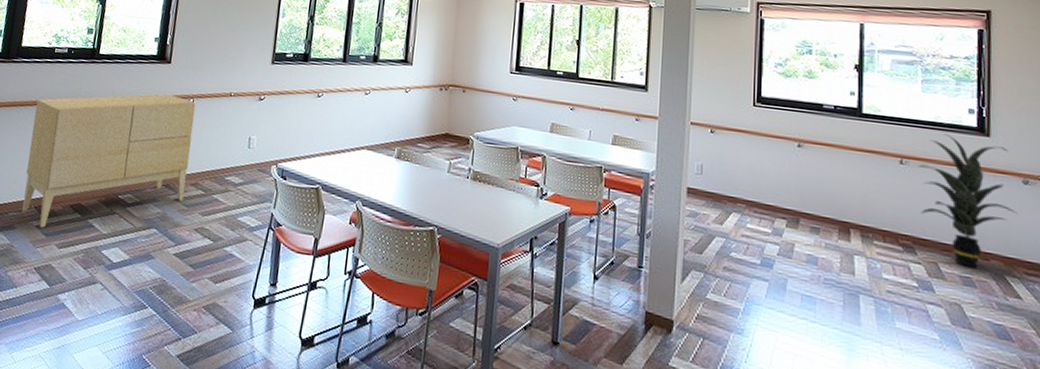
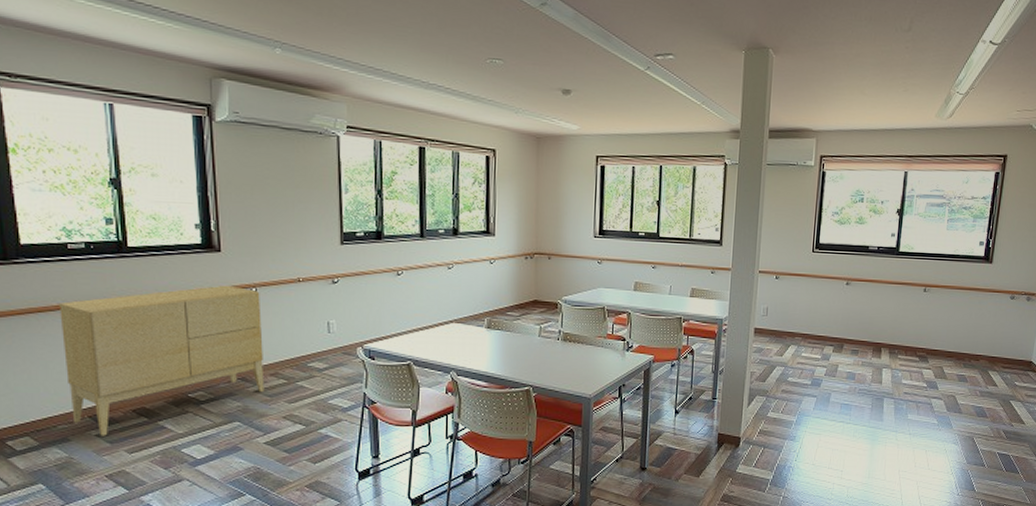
indoor plant: present [918,134,1018,269] -> none [934,264,1004,368]

